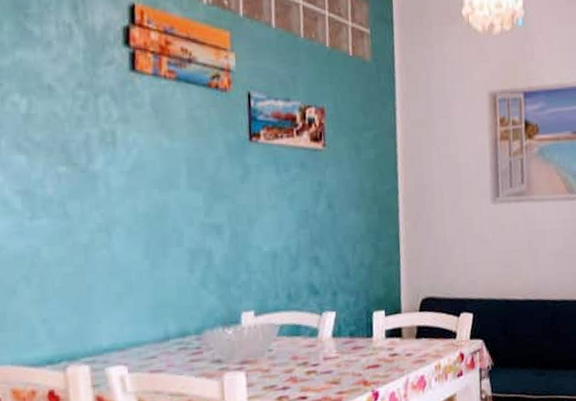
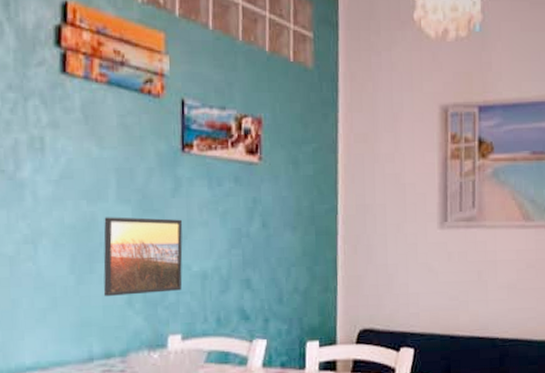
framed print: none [176,203,254,278] -> present [103,217,183,296]

